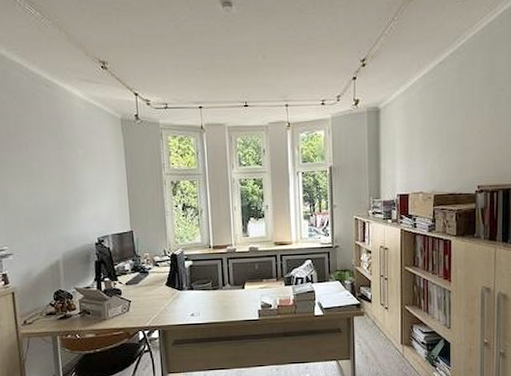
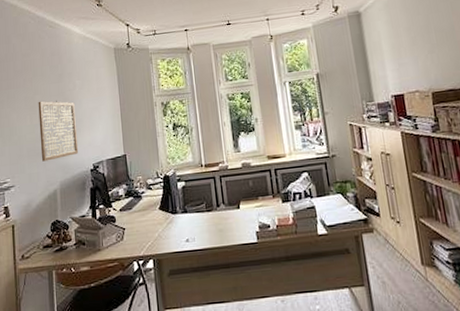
wall art: none [35,168,82,232] -> present [38,100,79,162]

